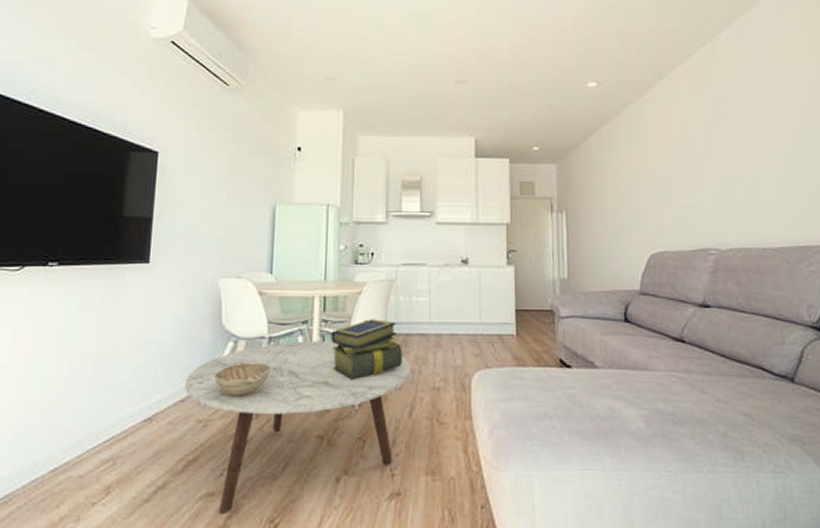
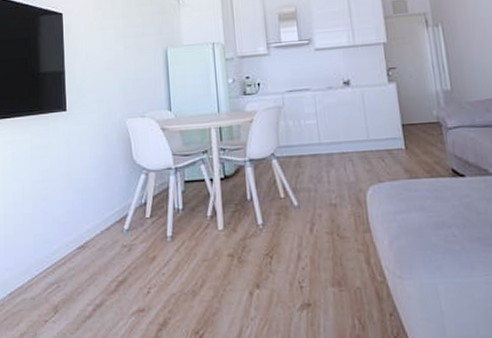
coffee table: present [185,341,411,516] -> none [108,167,307,329]
decorative bowl: present [214,363,271,397] -> none [132,191,180,223]
stack of books: present [331,319,402,381] -> none [230,144,298,202]

